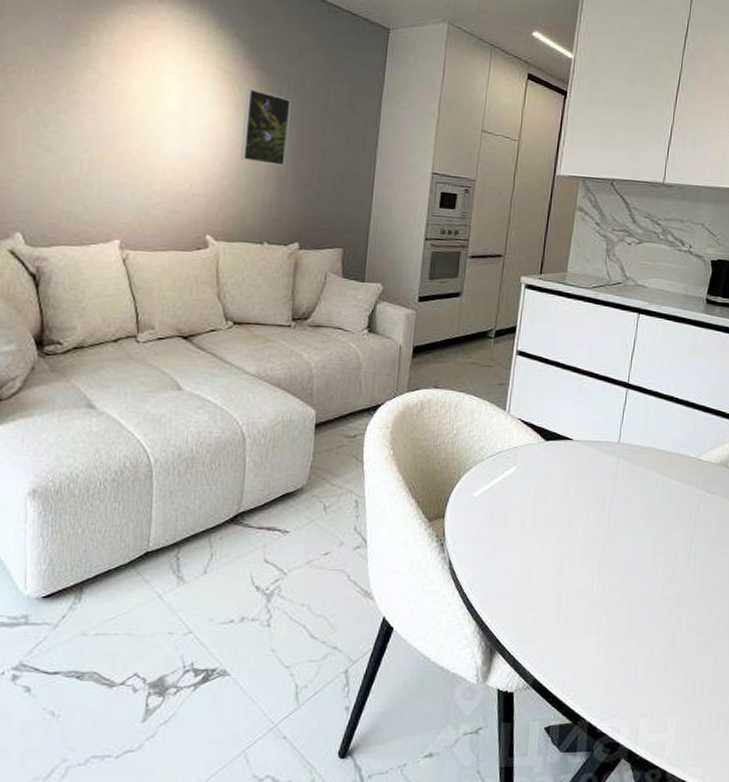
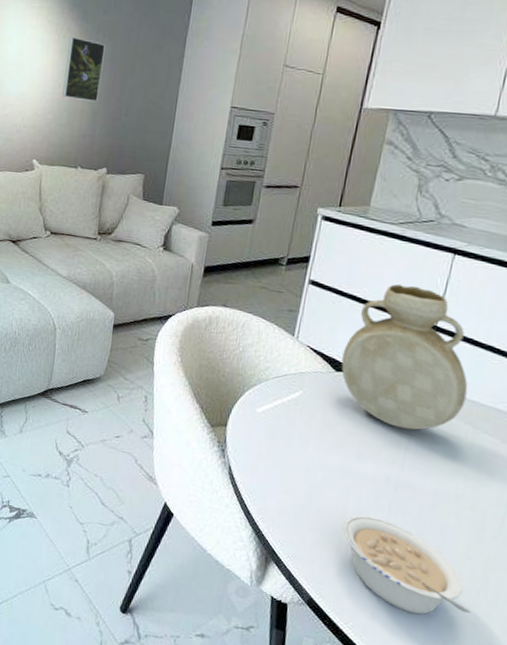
vase: none [550,347,656,488] -> present [341,284,468,430]
legume: none [560,581,670,667] -> present [343,515,471,615]

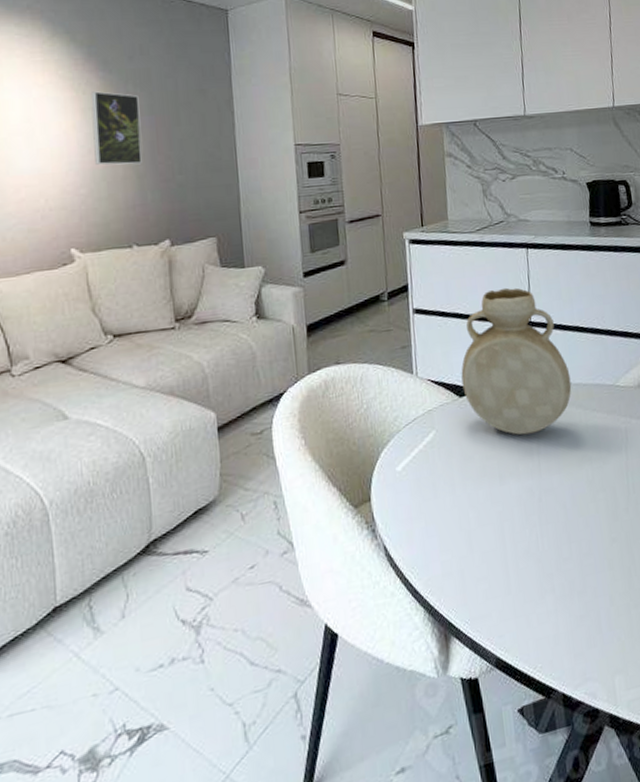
legume: present [343,515,471,615] -> none [506,536,629,625]

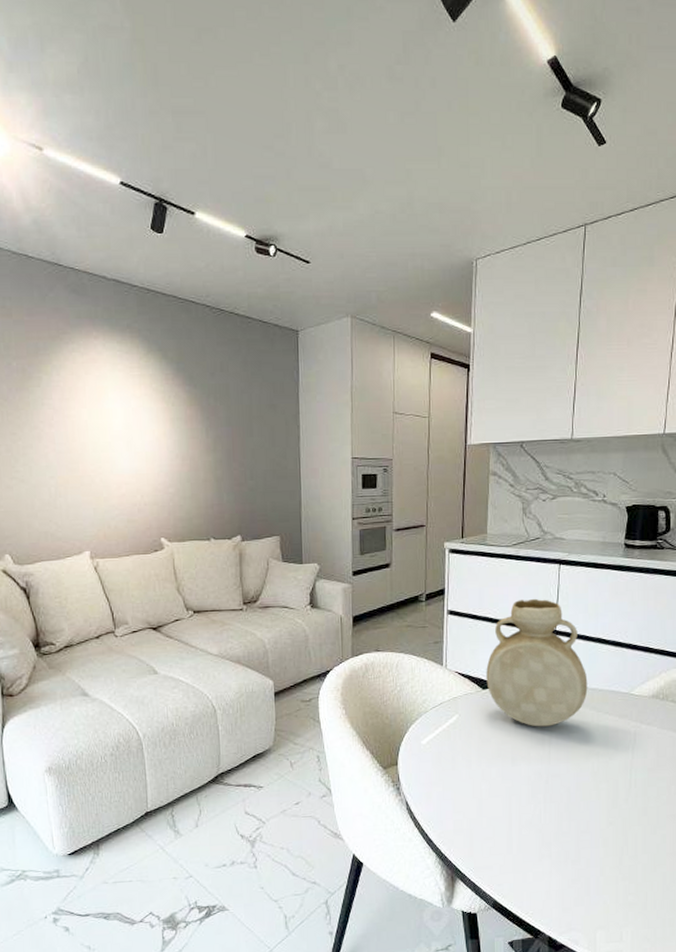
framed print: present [91,91,142,165] -> none [178,403,220,470]

